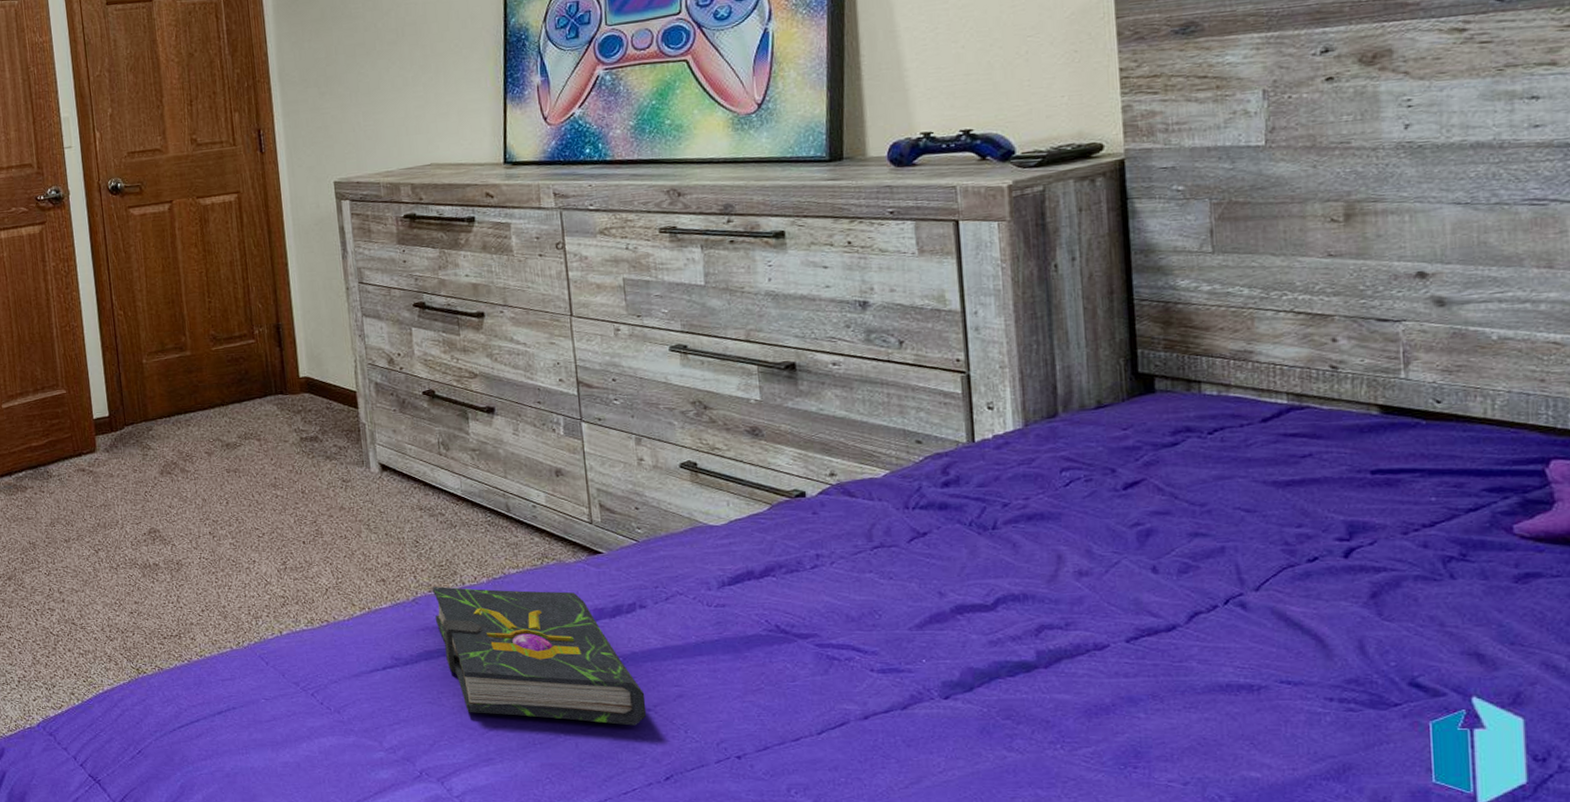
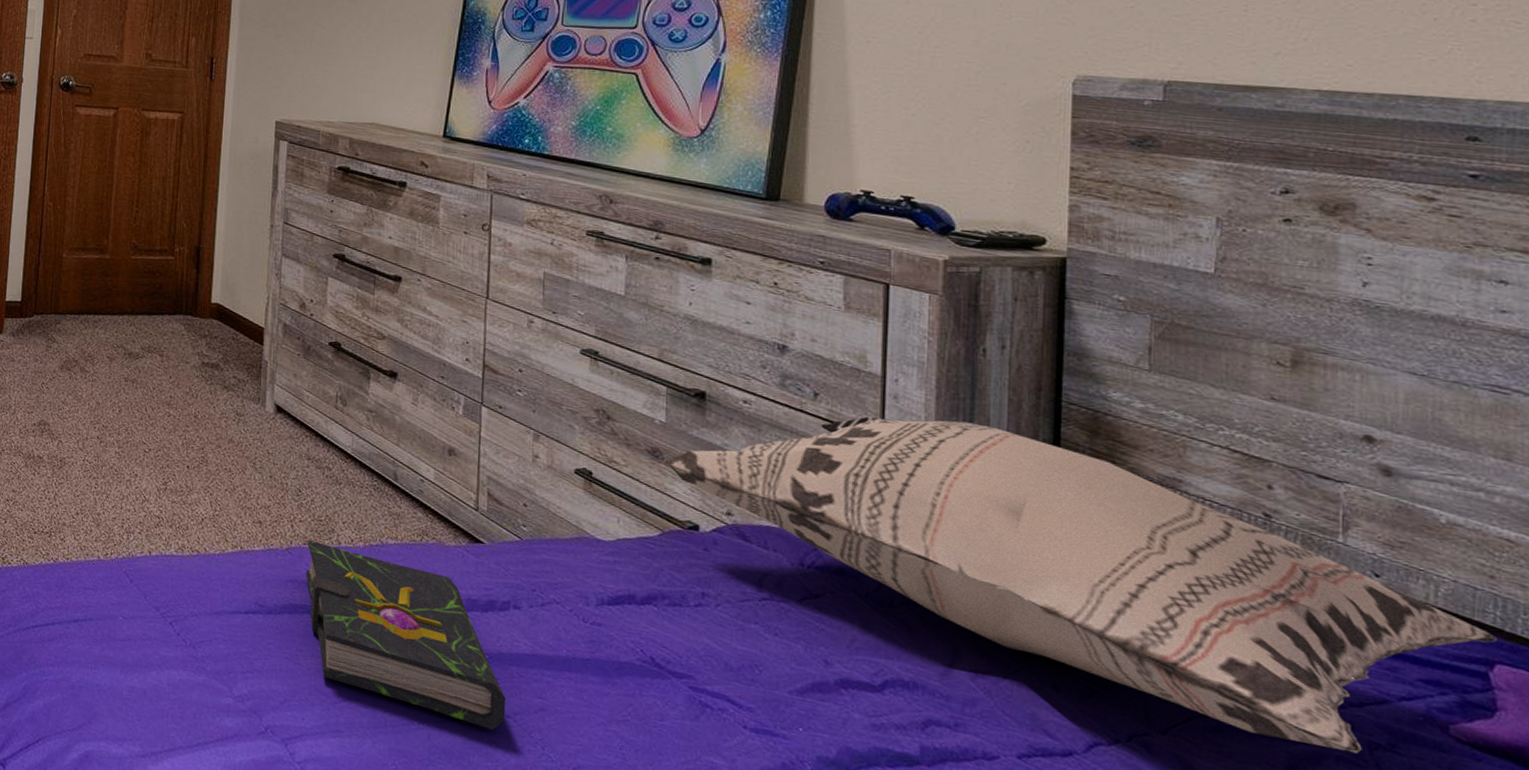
decorative pillow: none [763,338,1550,572] -> present [663,416,1497,754]

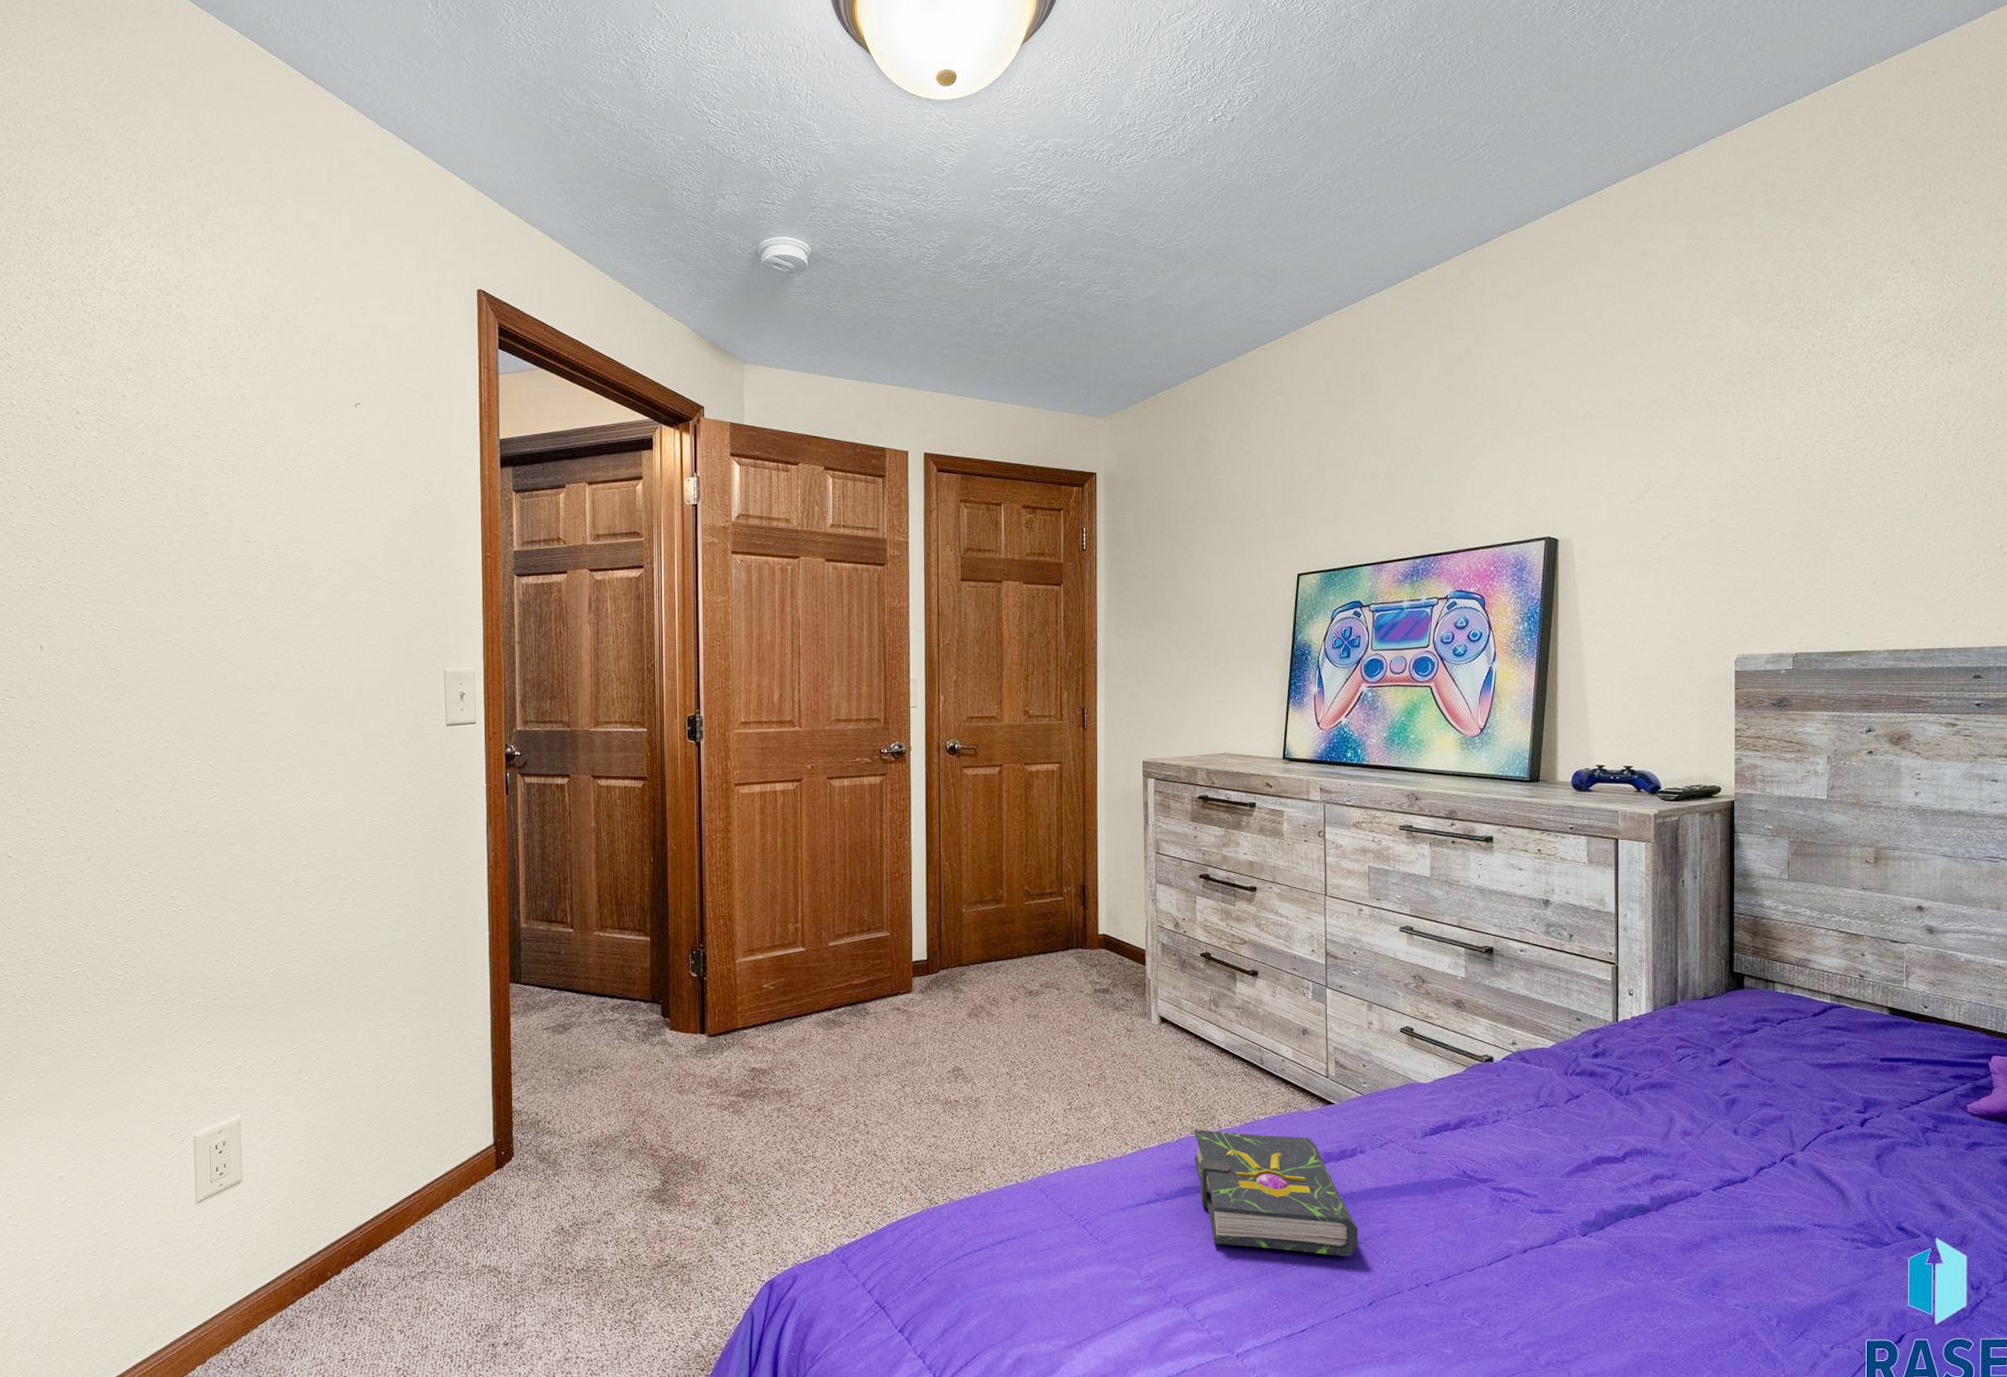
decorative pillow: present [663,416,1497,754] -> none [1465,940,1993,1138]

